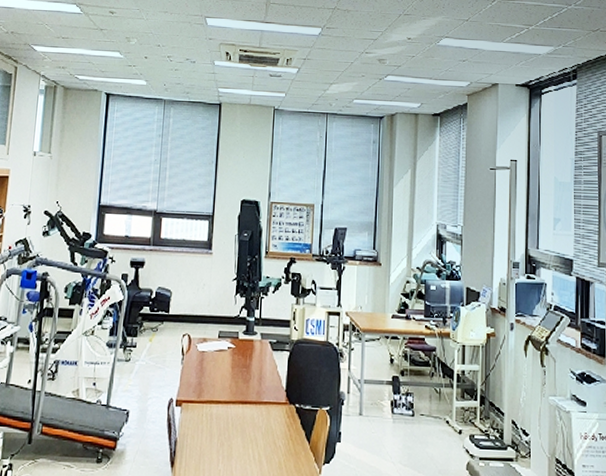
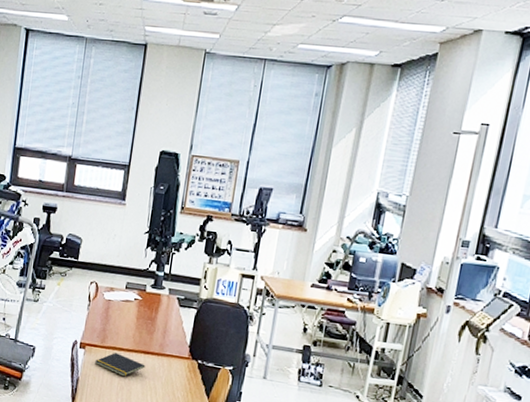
notepad: none [193,406,244,432] -> present [95,352,146,377]

